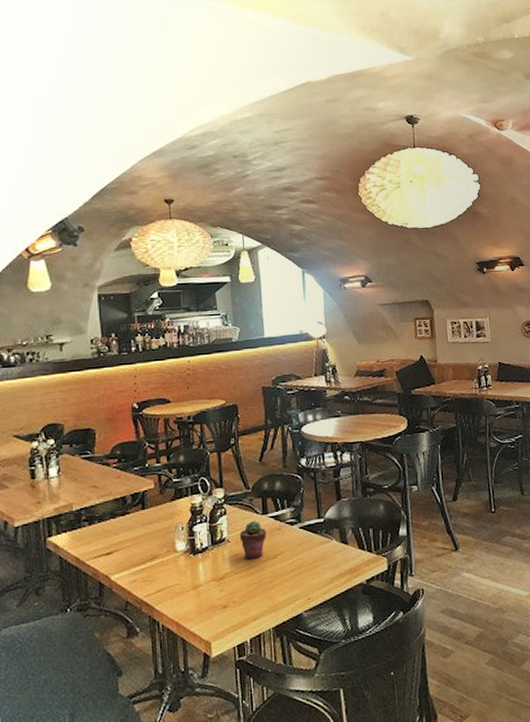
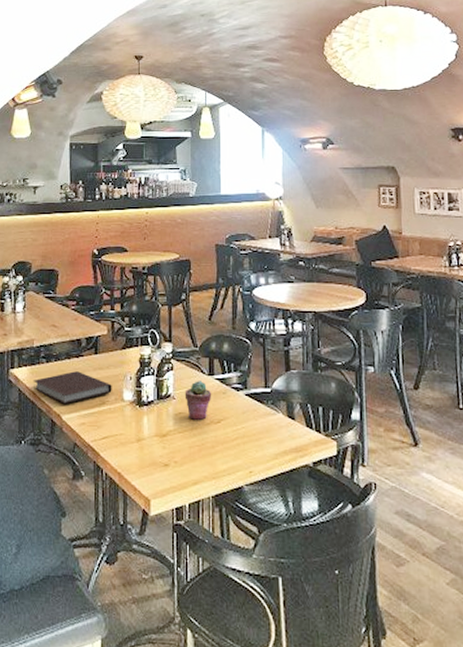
notebook: none [74,529,163,565] -> present [33,371,112,405]

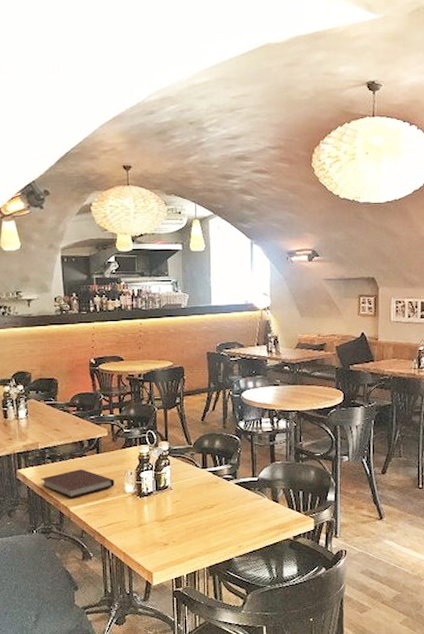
potted succulent: present [185,381,212,420] -> none [181,473,206,506]

